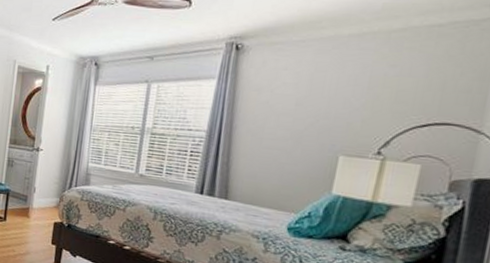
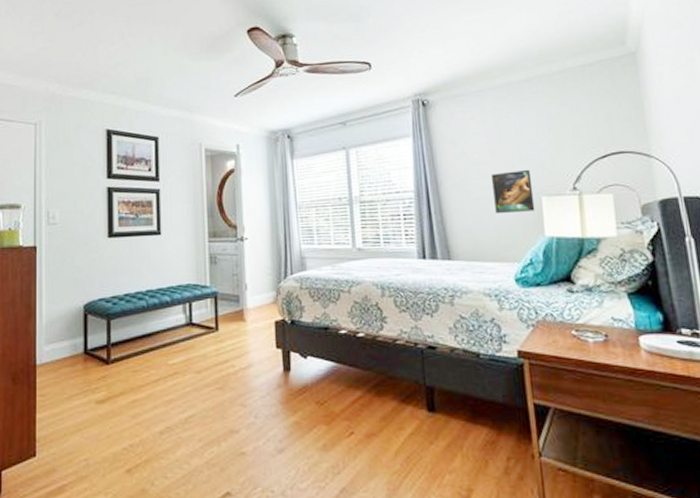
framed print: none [285,126,335,169] -> present [490,169,535,213]

